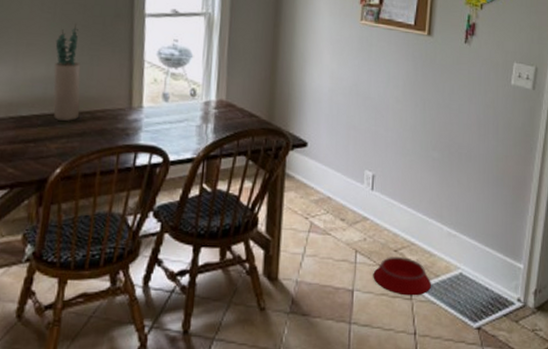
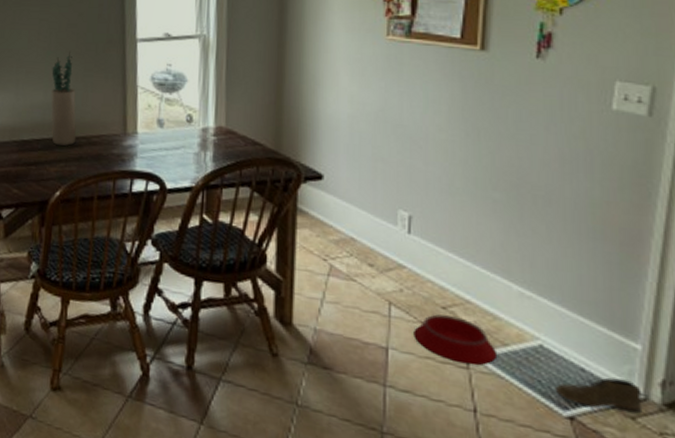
boot: none [469,292,523,318] -> present [555,377,643,414]

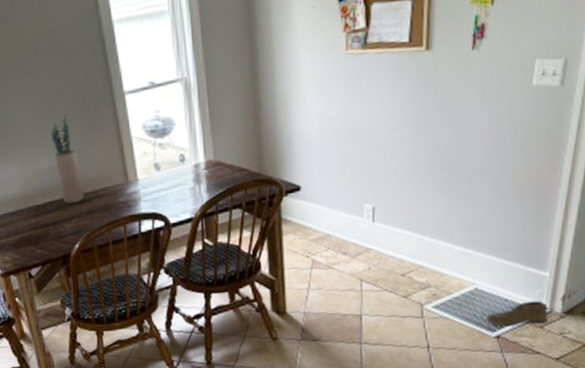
pet bowl: present [414,314,496,365] -> none [380,280,443,315]

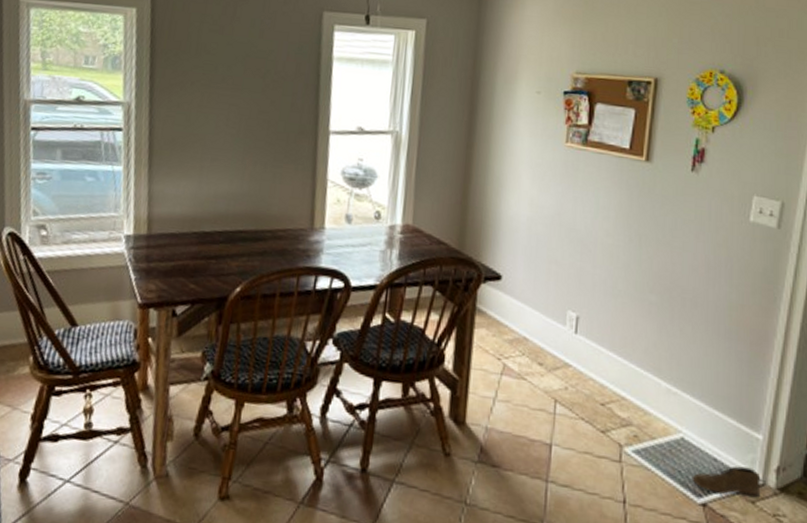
vase: present [51,115,85,204] -> none [235,140,264,240]

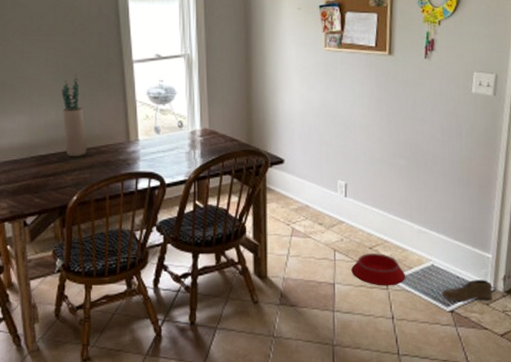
vase: none [235,140,264,240] -> present [61,75,87,158]
pet bowl: none [575,410,645,458] -> present [351,253,405,286]

